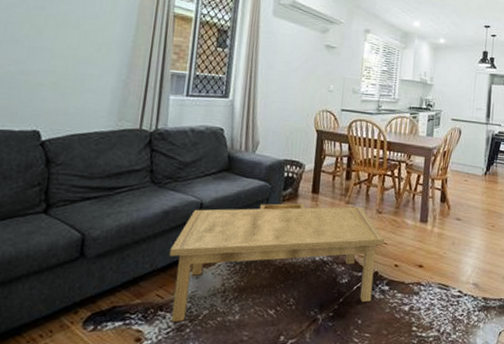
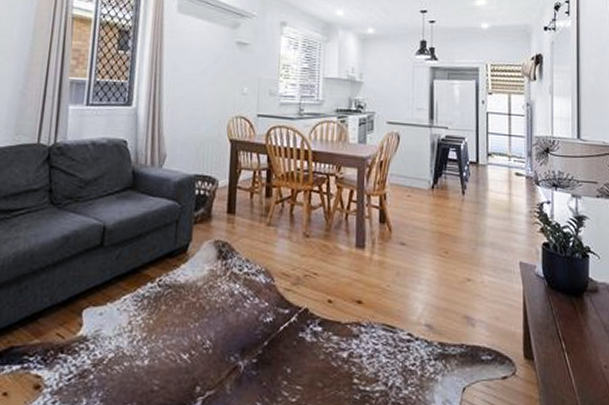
coffee table: present [169,203,385,322] -> none [70,226,314,366]

